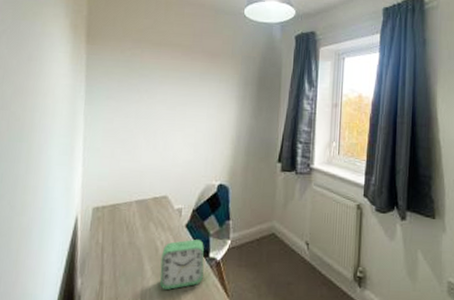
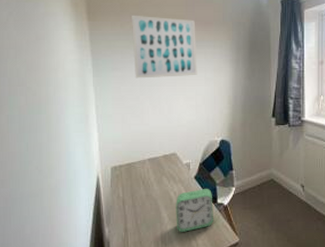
wall art: none [130,41,202,111] -> present [132,15,198,79]

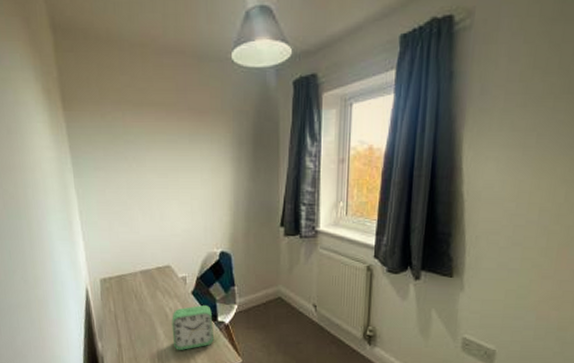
wall art: present [132,15,198,79] -> none [113,102,192,180]

